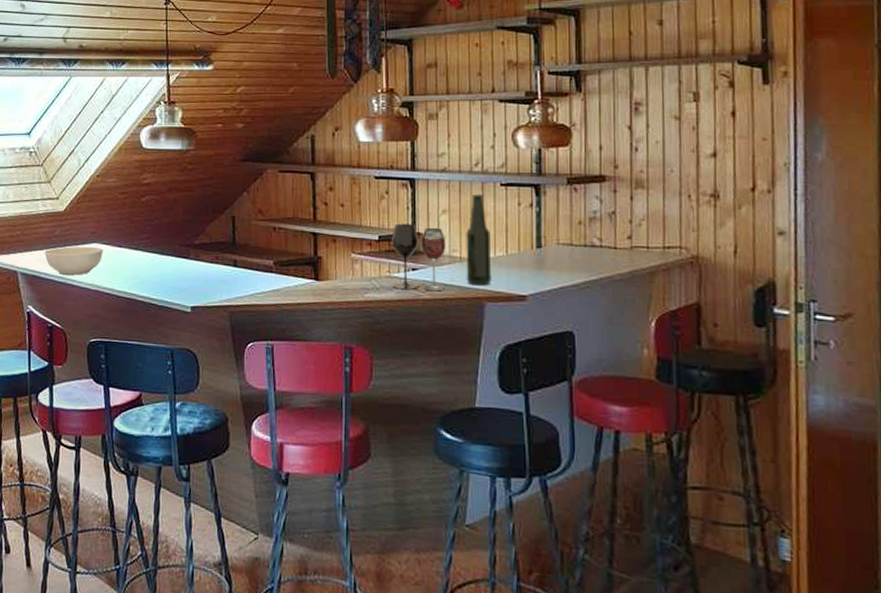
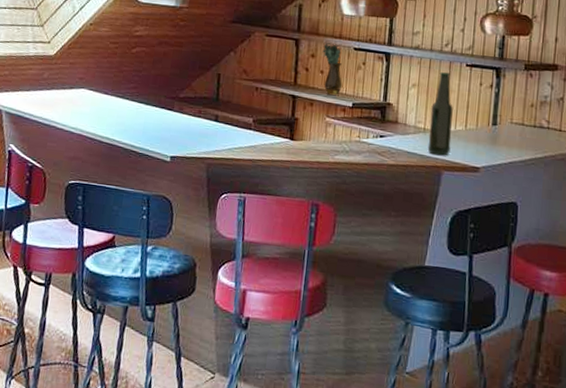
bowl: present [44,246,104,275] -> none [31,90,91,118]
vase: none [341,173,366,229] -> present [322,42,343,95]
wineglass: present [391,223,419,289] -> none [360,93,389,155]
wineglass: present [422,227,446,292] -> none [389,99,413,158]

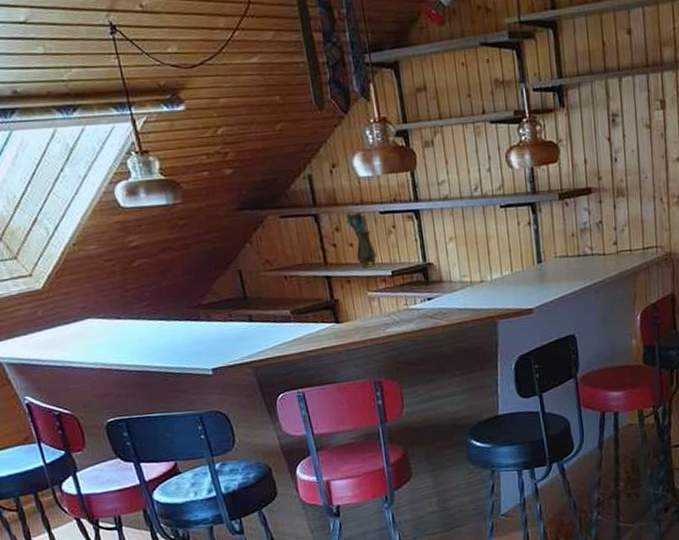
beer bottle: present [427,71,453,155] -> none [473,217,501,306]

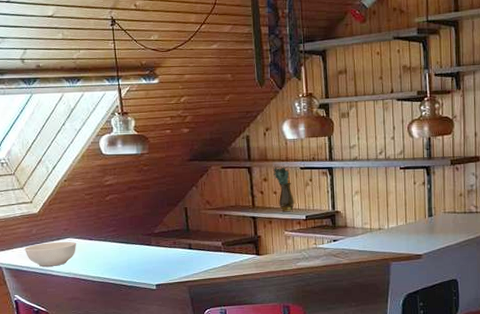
bowl: none [30,322,101,358] -> present [25,241,77,267]

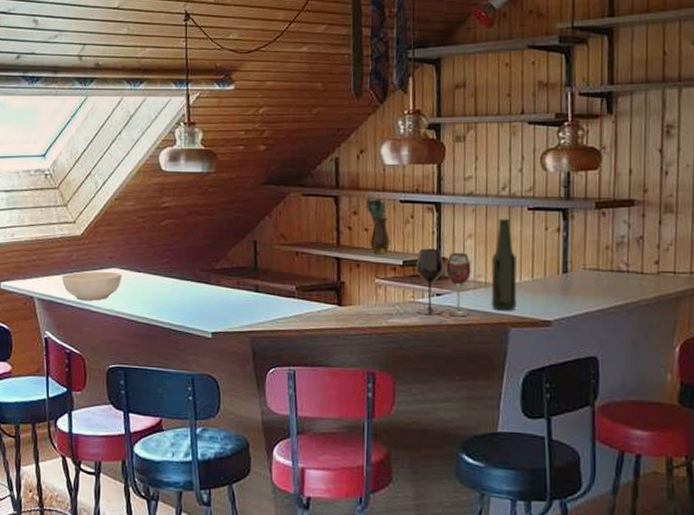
wineglass: none [316,204,339,257] -> present [416,248,444,315]
wineglass: none [340,206,359,257] -> present [446,252,471,317]
beer bottle: none [374,176,395,250] -> present [491,218,517,311]

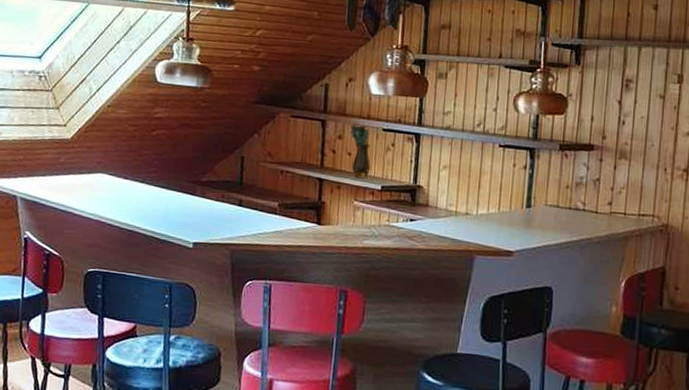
bowl: present [62,271,123,300] -> none [47,175,109,204]
wineglass: present [416,248,444,315] -> none [390,175,419,239]
wineglass: present [446,252,471,317] -> none [420,181,444,243]
beer bottle: present [491,218,517,311] -> none [459,152,486,239]

